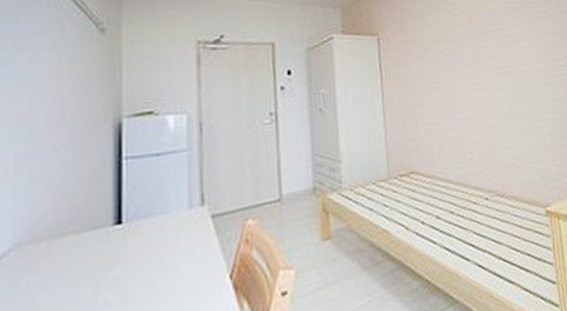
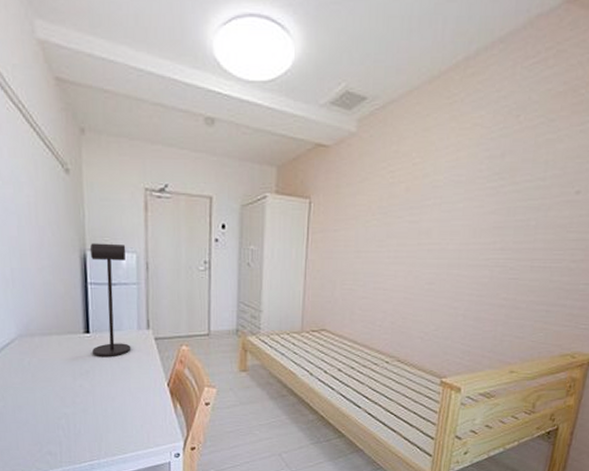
desk lamp: none [125,105,180,255] -> present [89,243,131,358]

